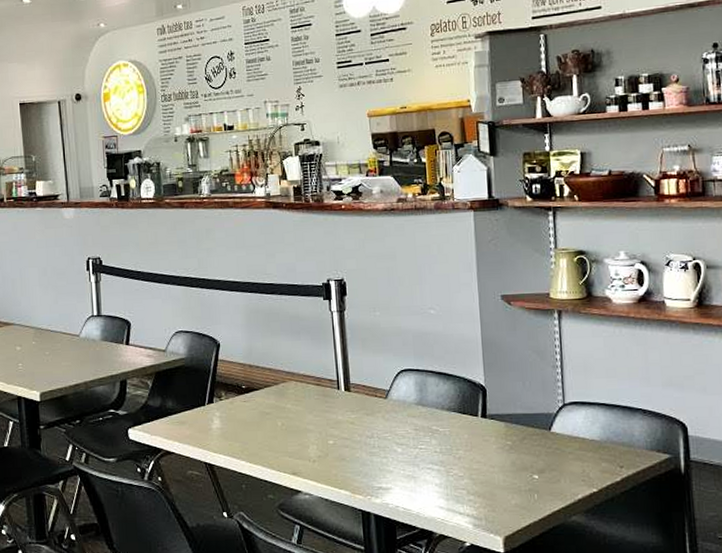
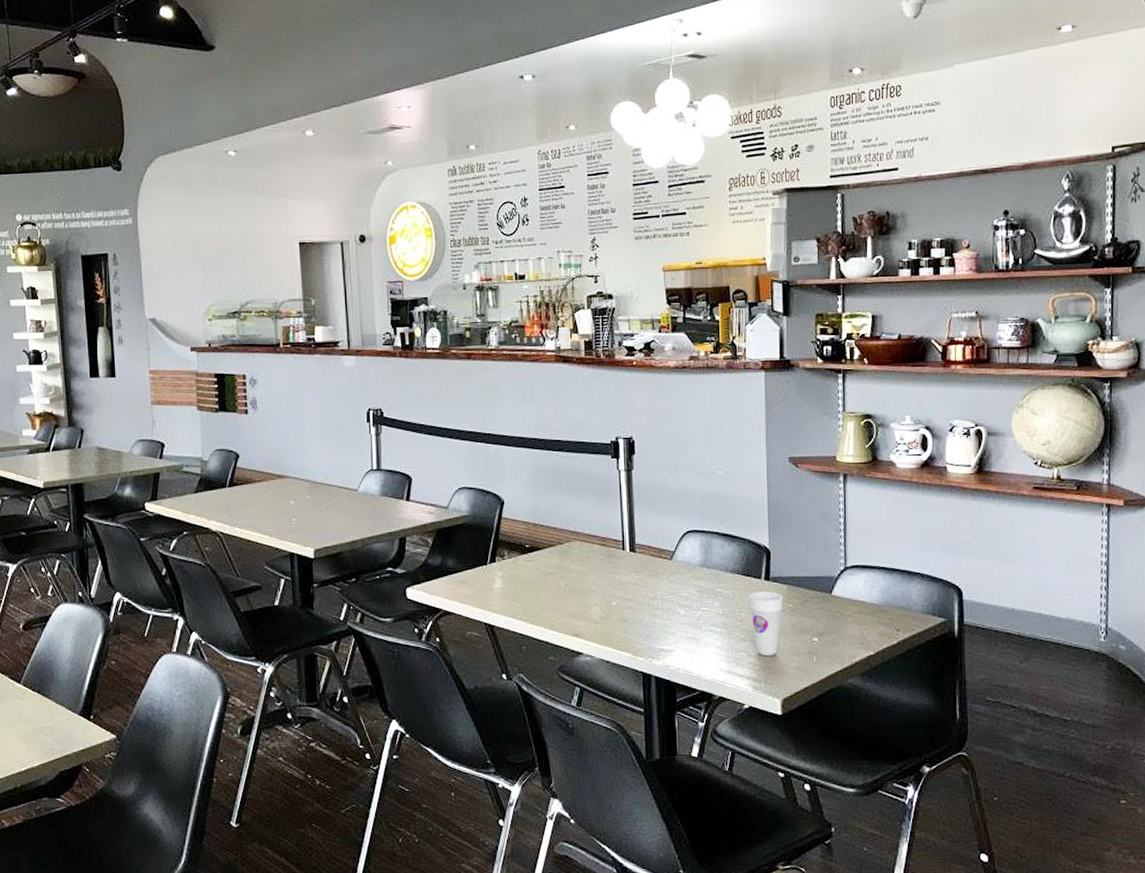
cup: none [466,429,502,494] -> present [749,591,784,656]

